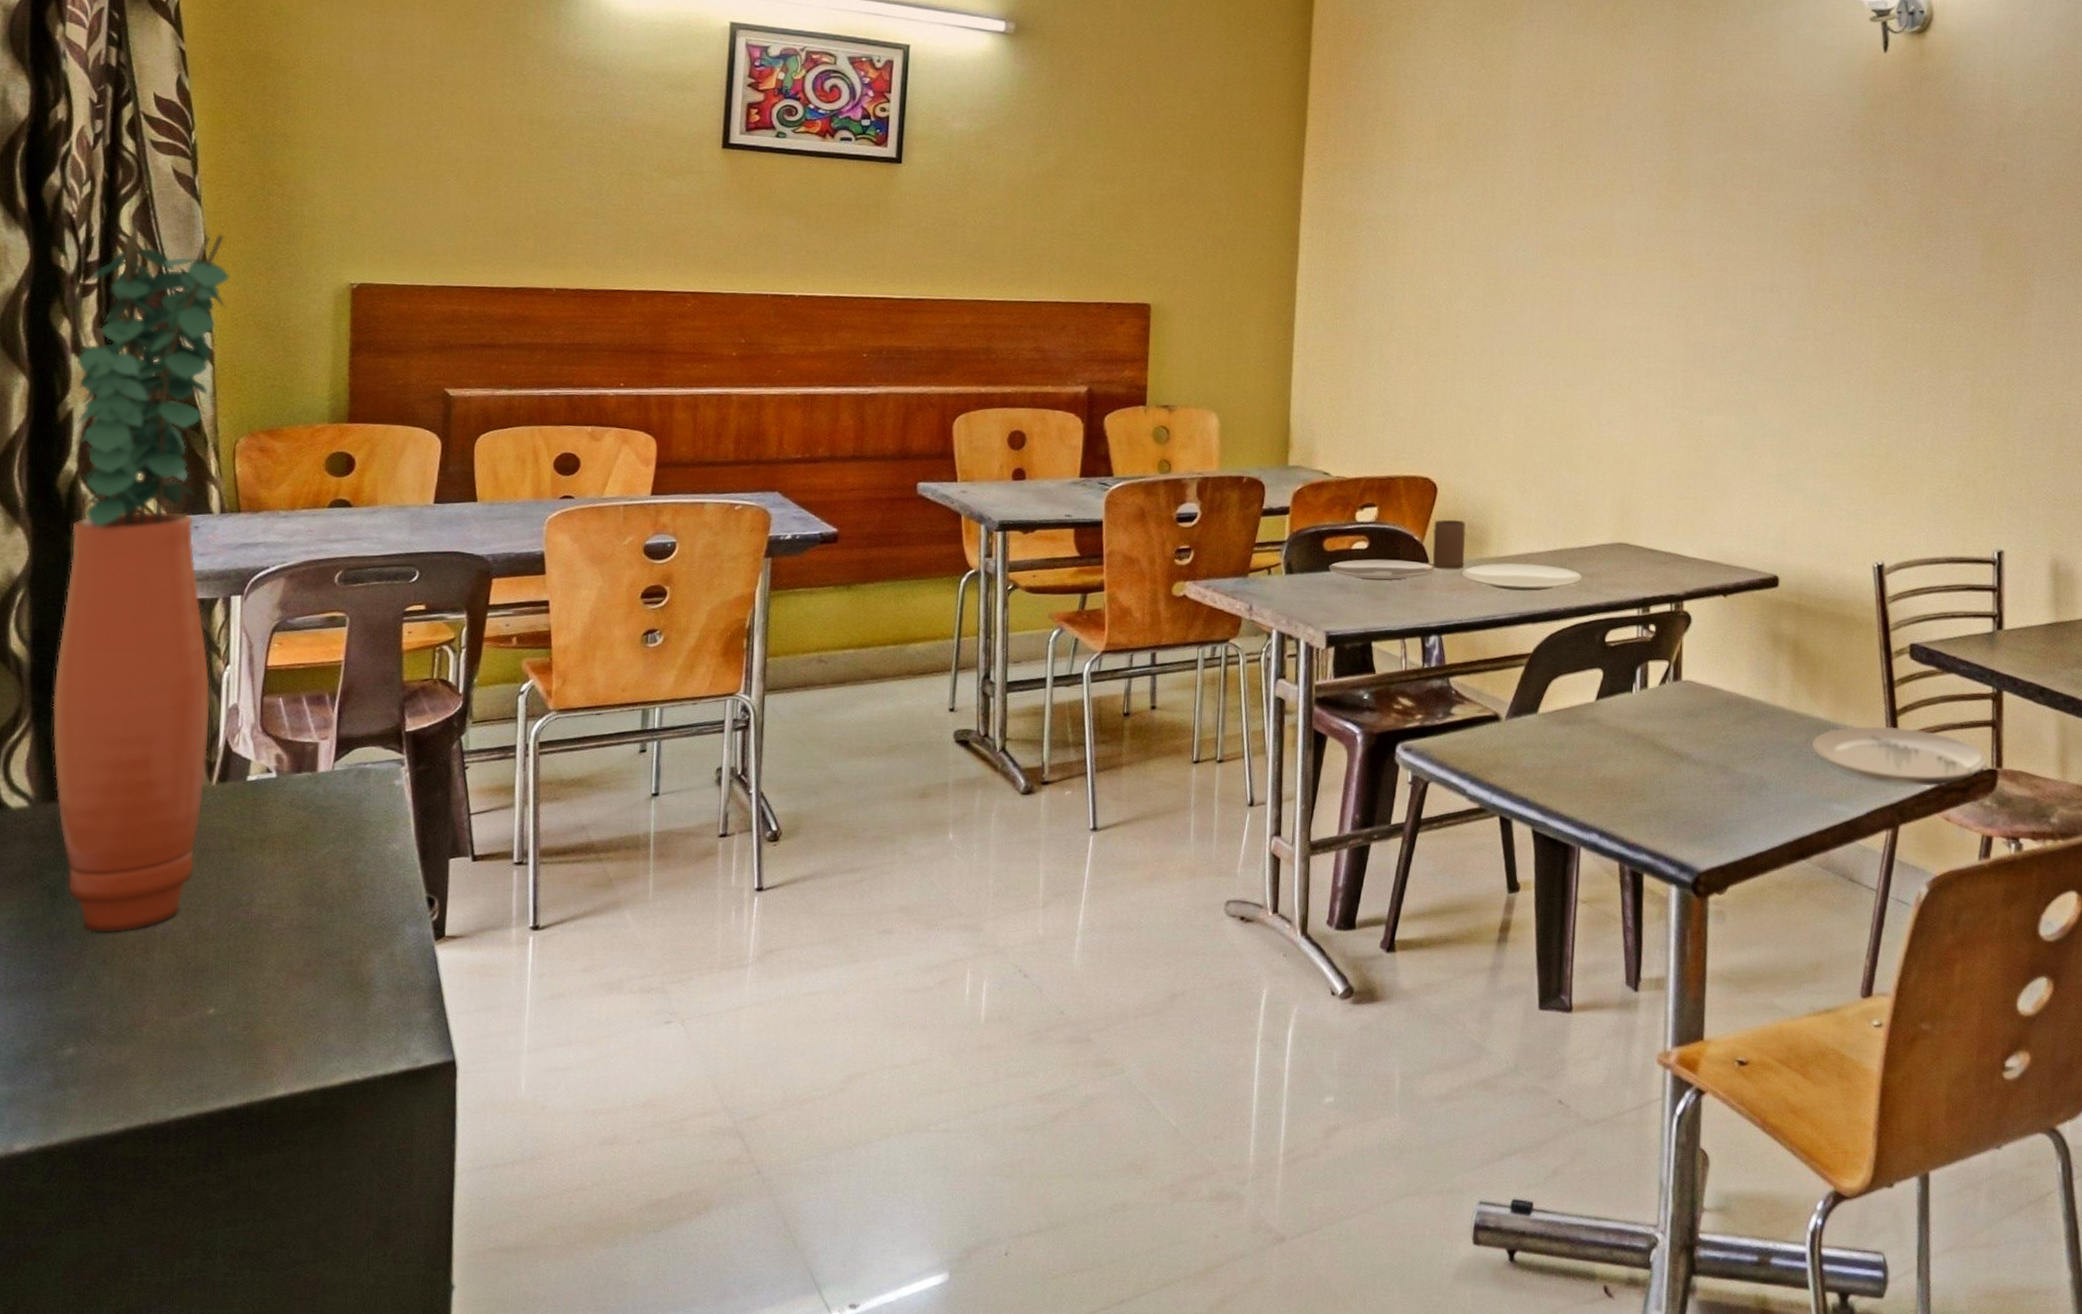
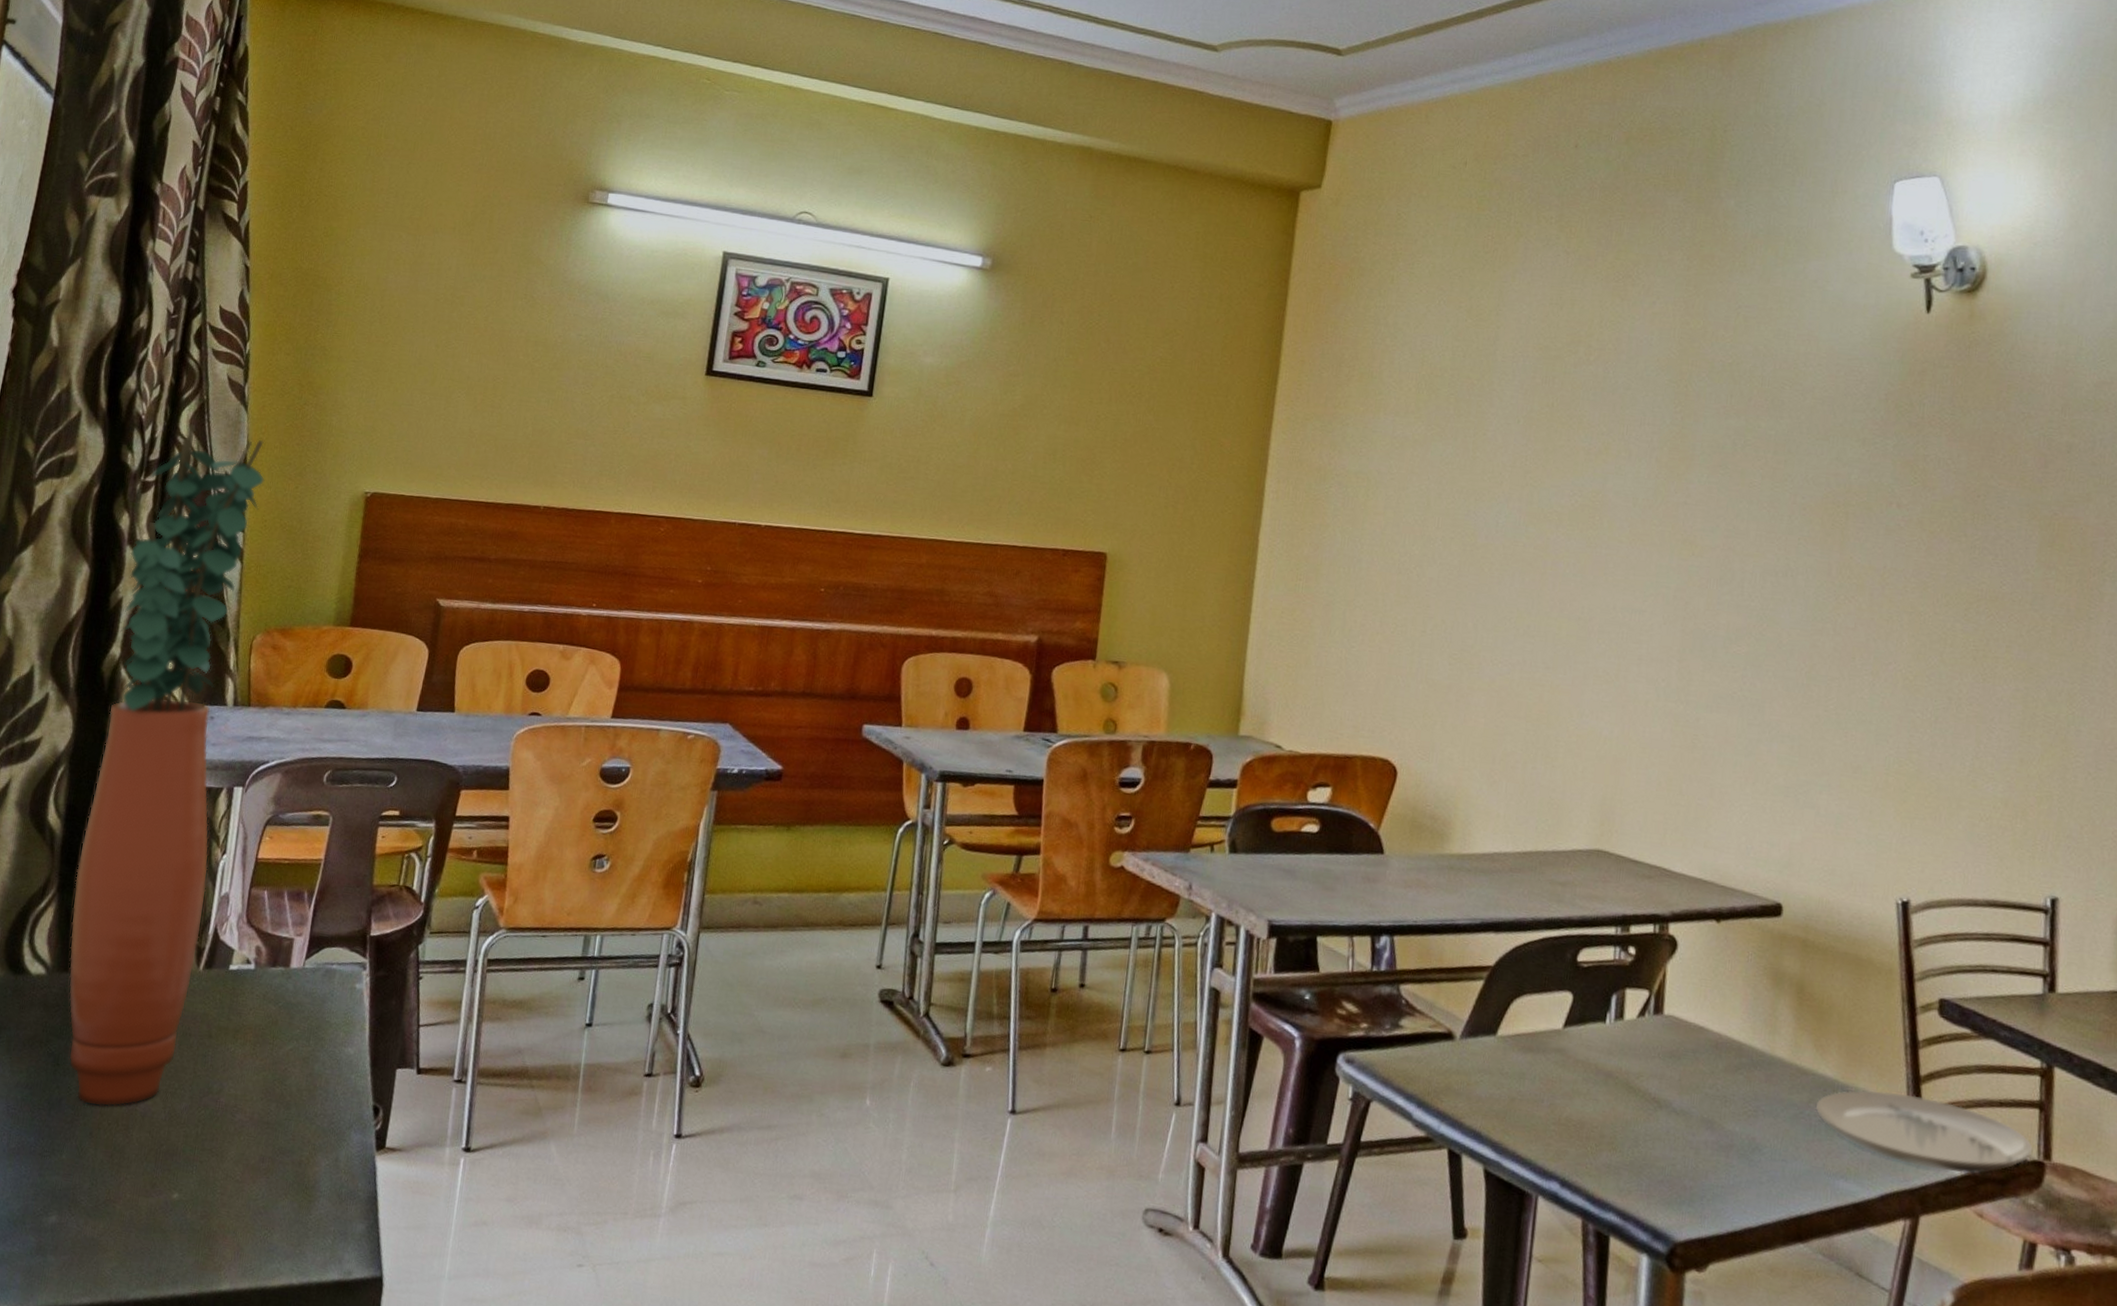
plate: present [1328,559,1434,581] -> none [1275,843,1389,870]
cup: present [1432,520,1466,570] -> none [1388,807,1427,865]
plate: present [1461,563,1582,591] -> none [1419,861,1554,896]

